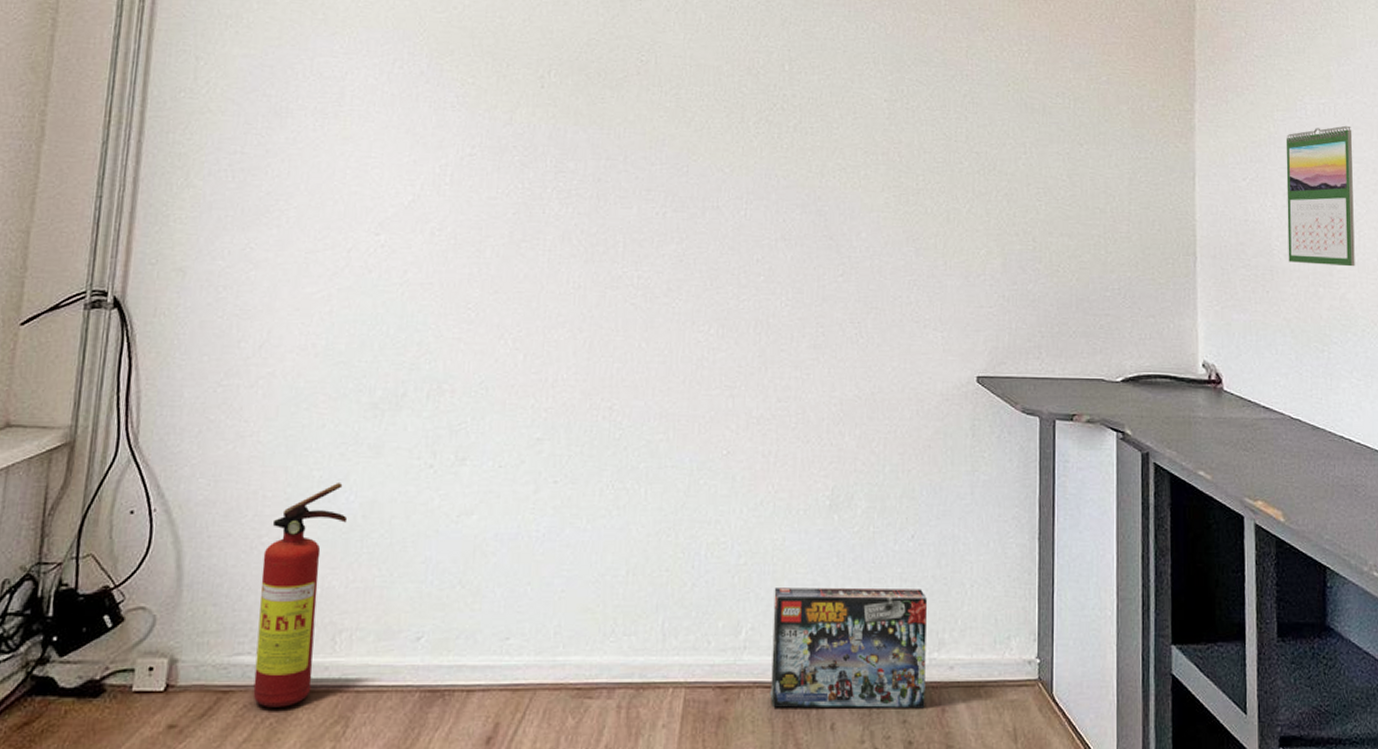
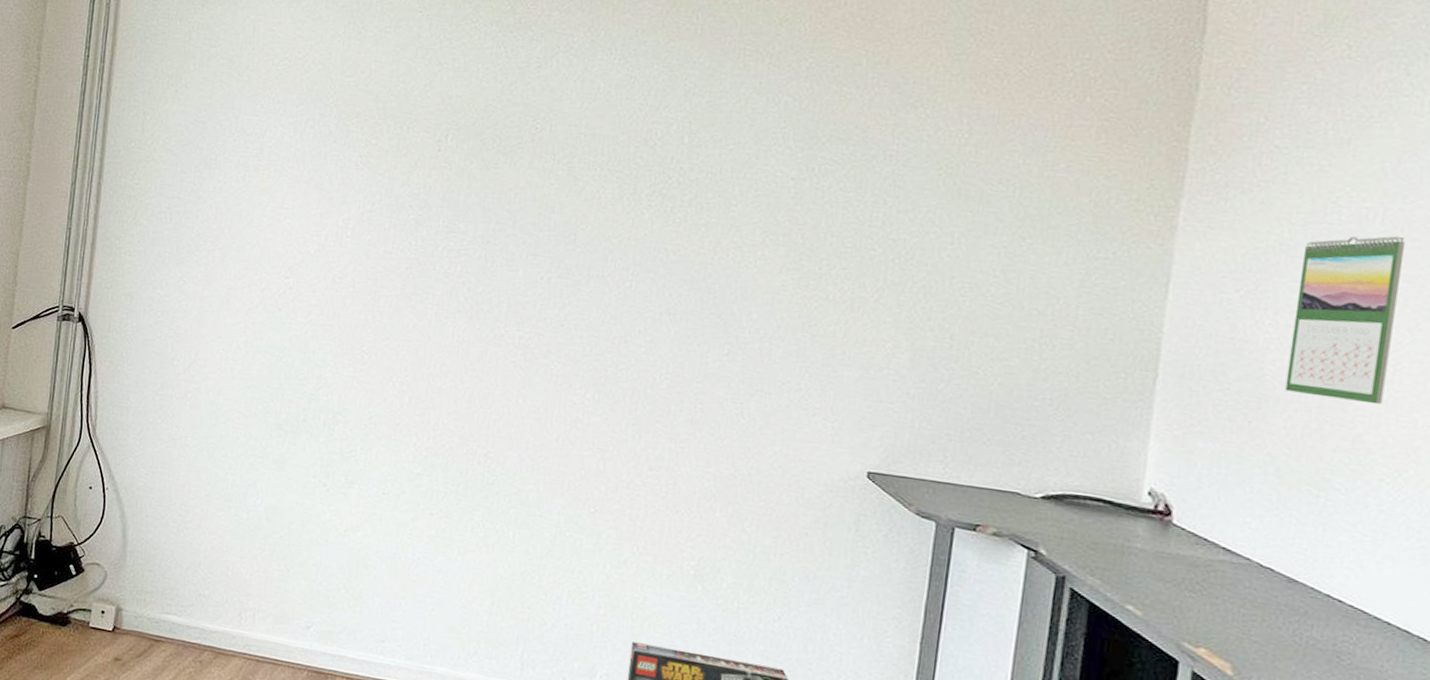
fire extinguisher: present [253,481,348,707] -> none [177,487,255,662]

